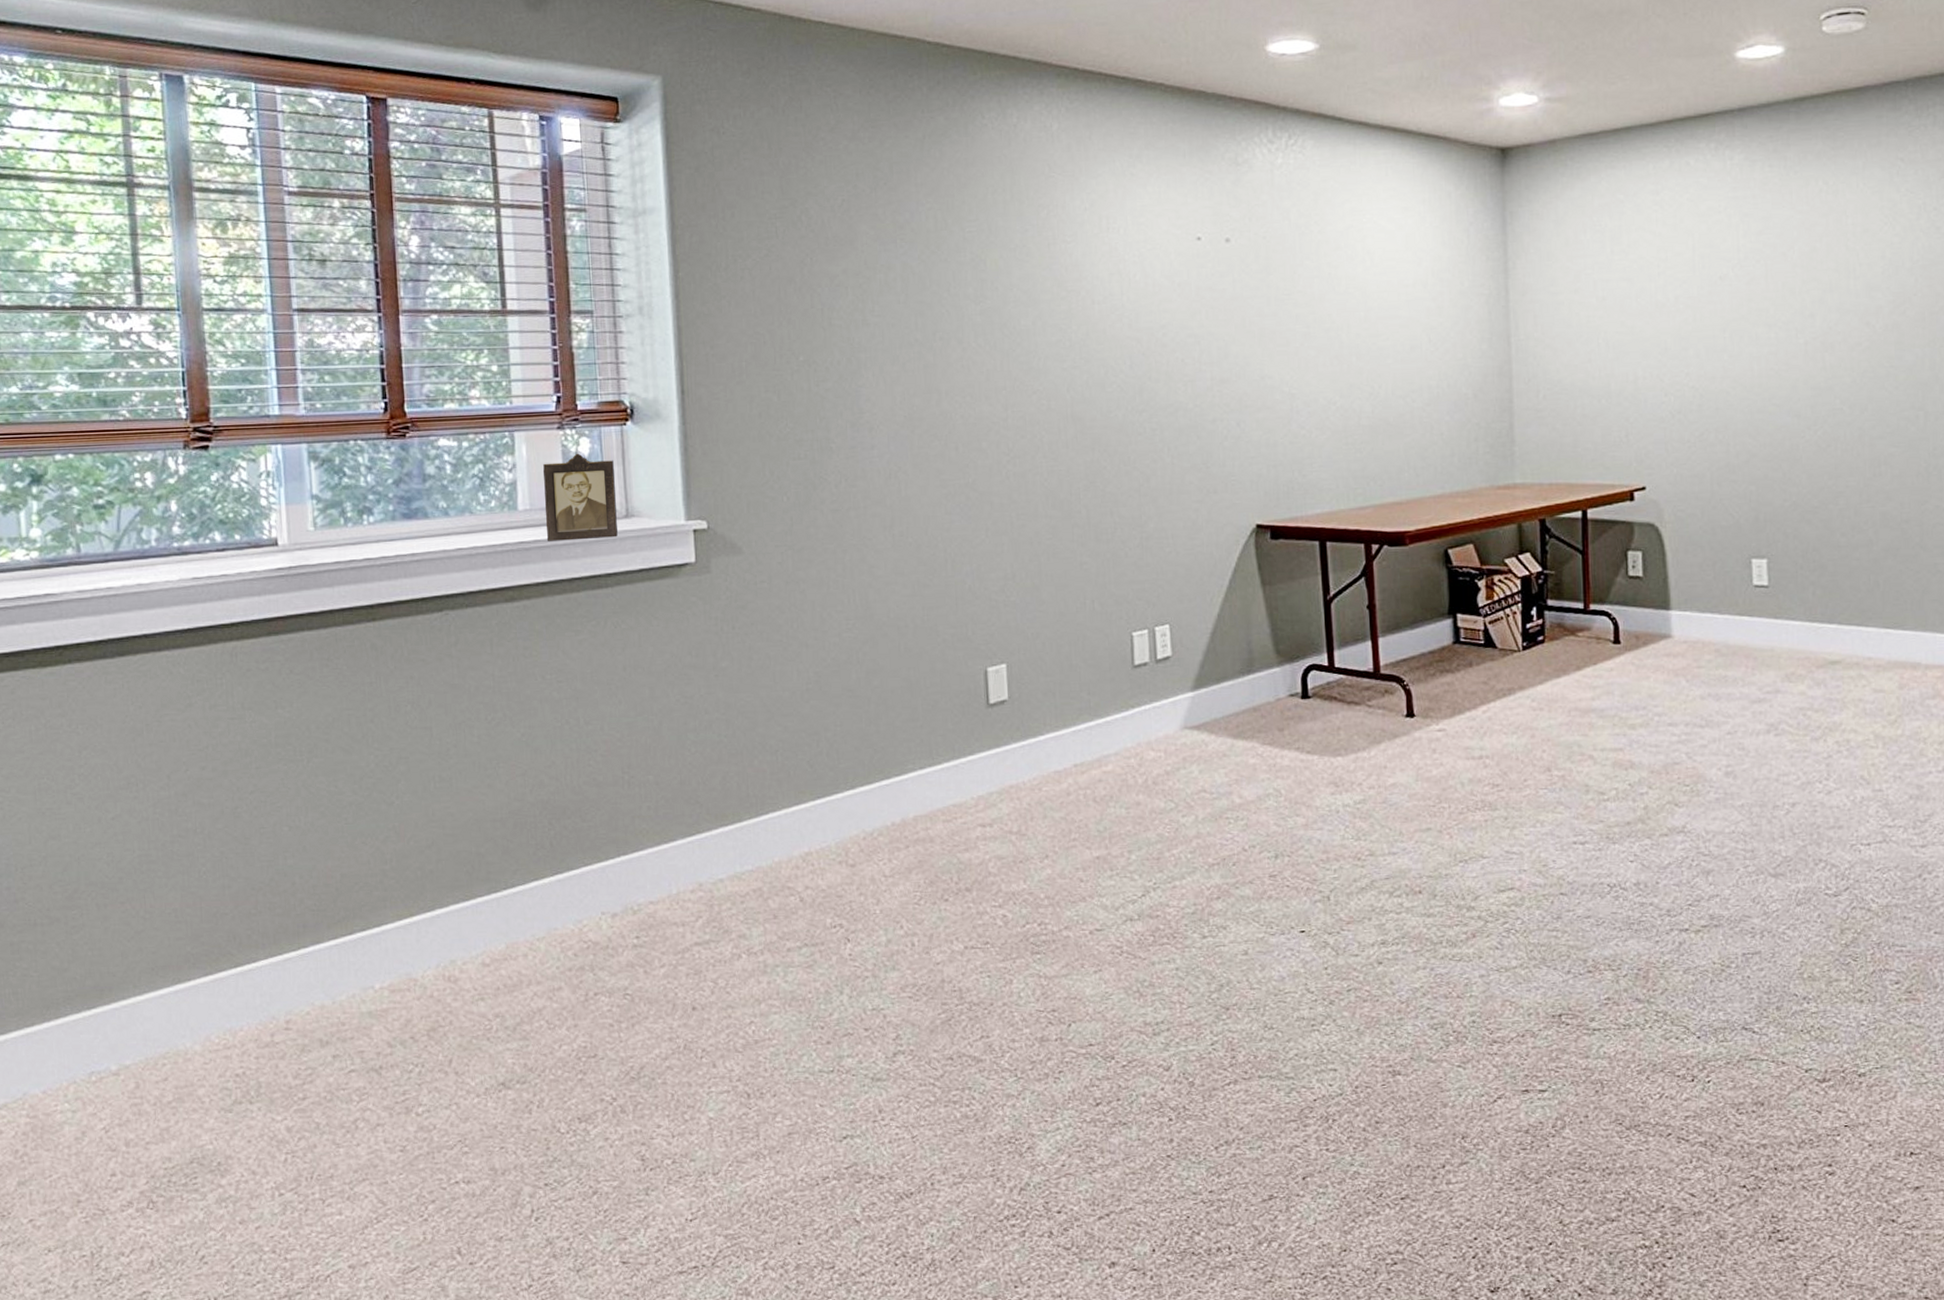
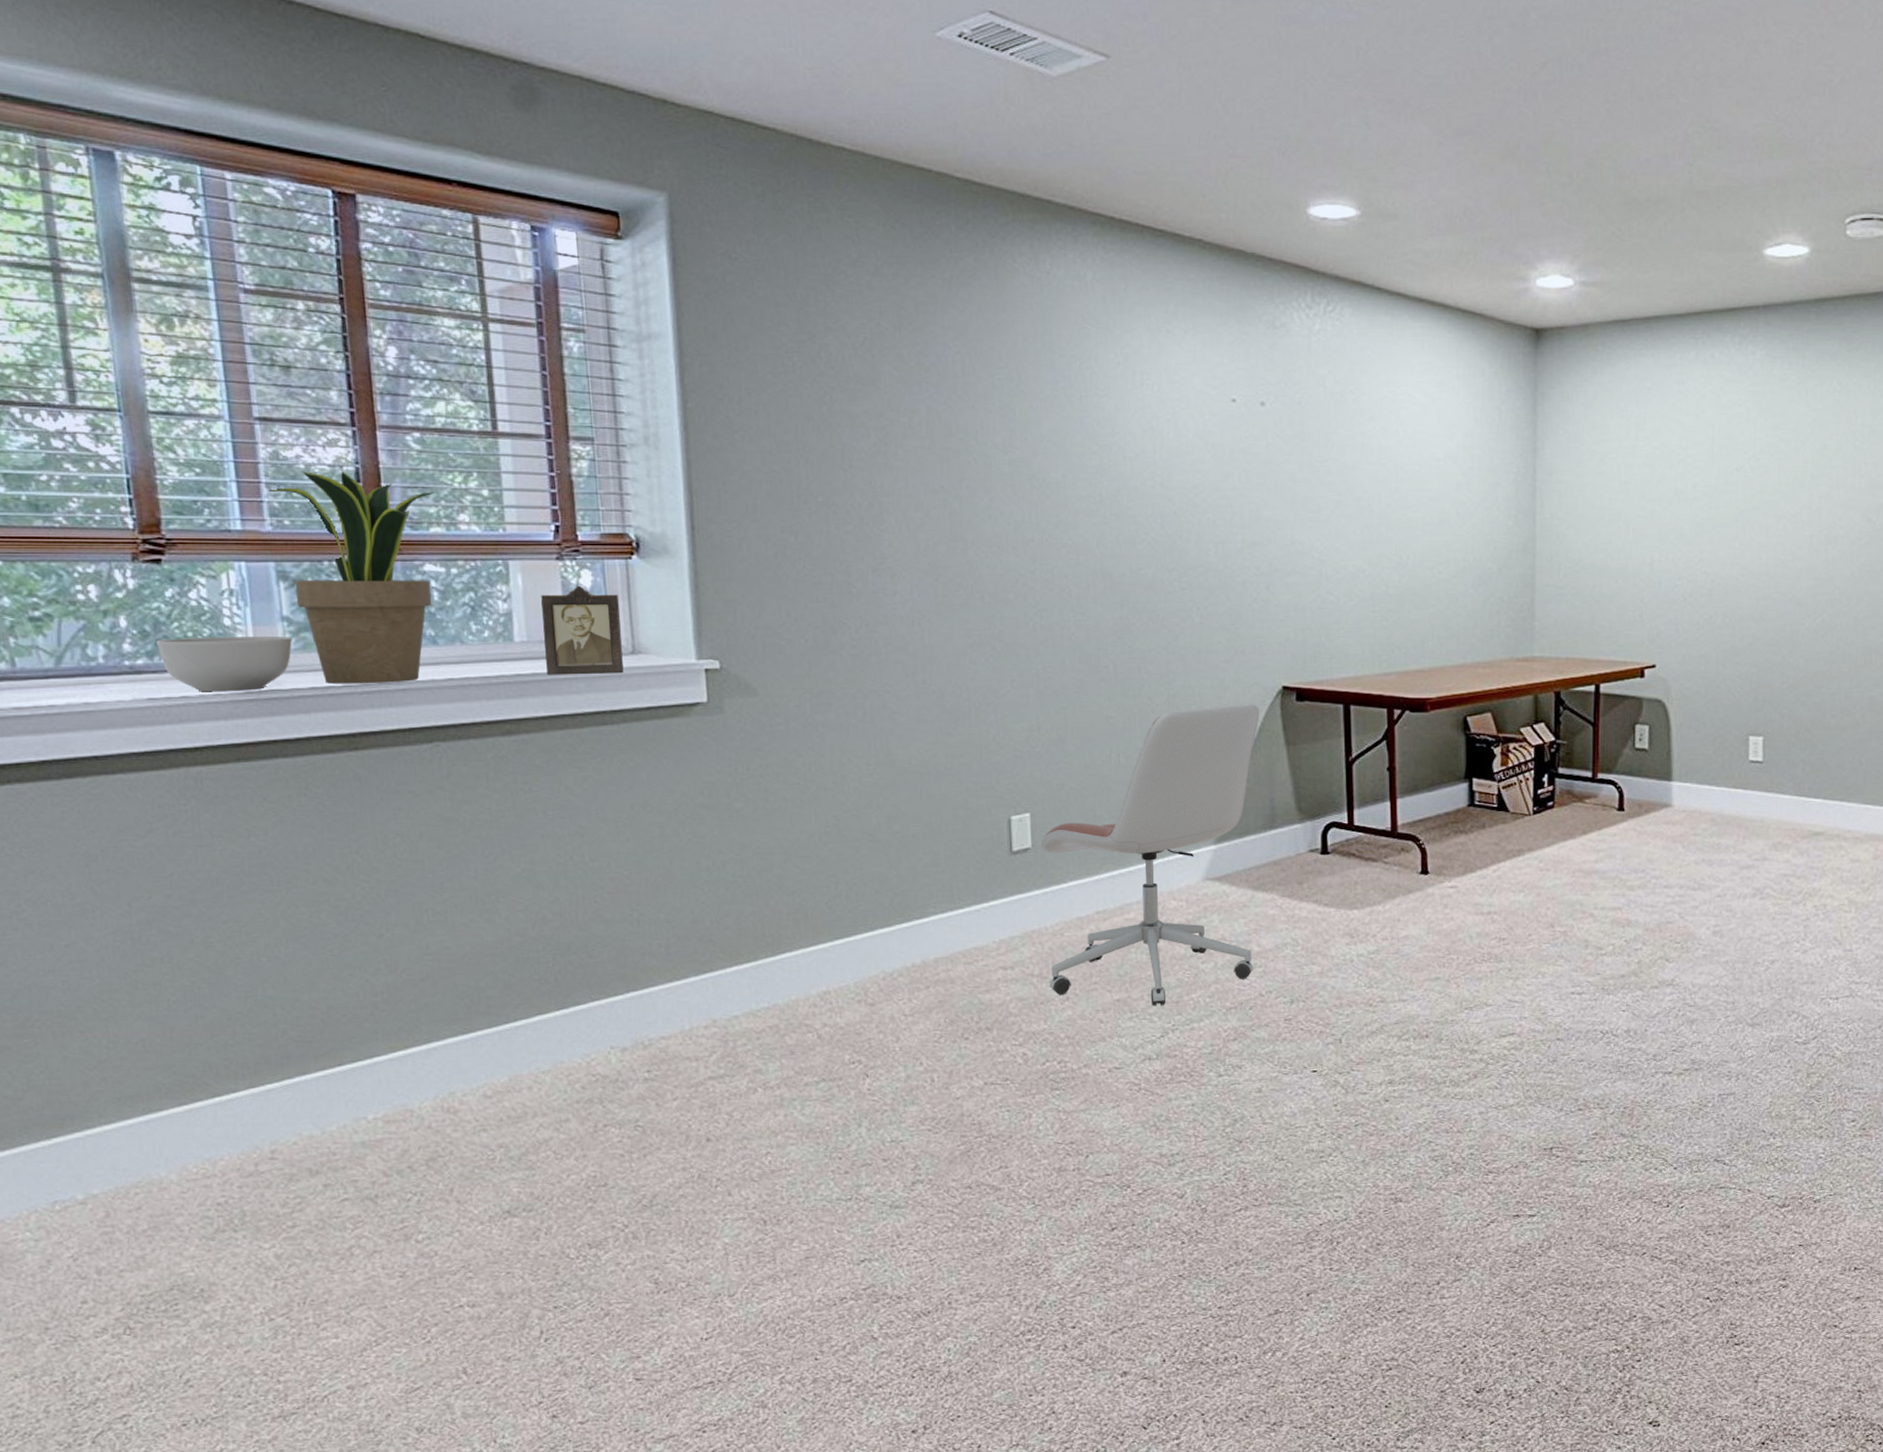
bowl: none [202,514,321,570] -> present [156,637,293,692]
potted plant: none [304,354,450,558] -> present [269,470,435,684]
office chair: none [1017,543,1236,863] -> present [1041,703,1259,1006]

